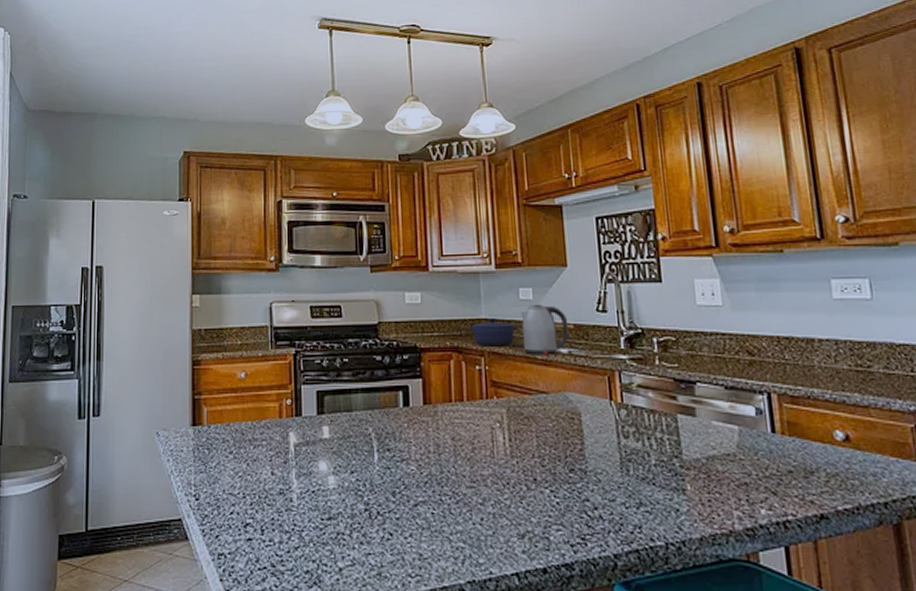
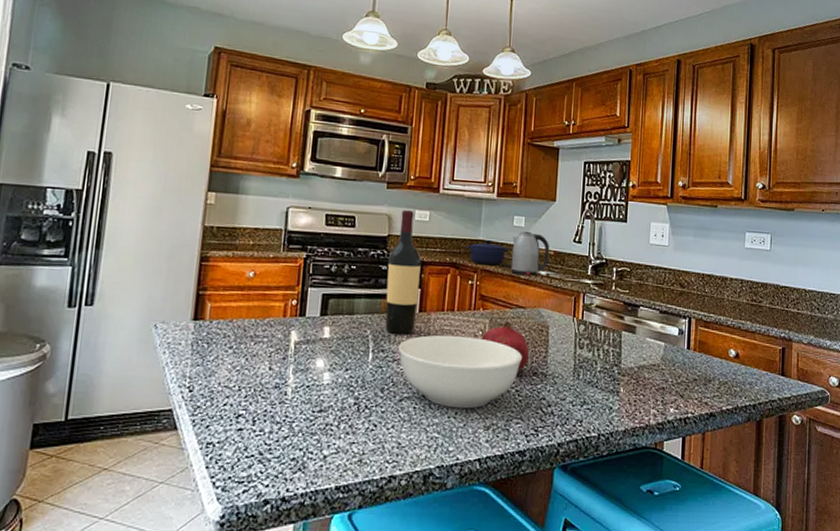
wine bottle: none [381,294,422,430] -> present [385,210,422,334]
bowl: none [406,429,554,514] -> present [398,335,523,409]
fruit: none [500,409,561,467] -> present [481,321,529,371]

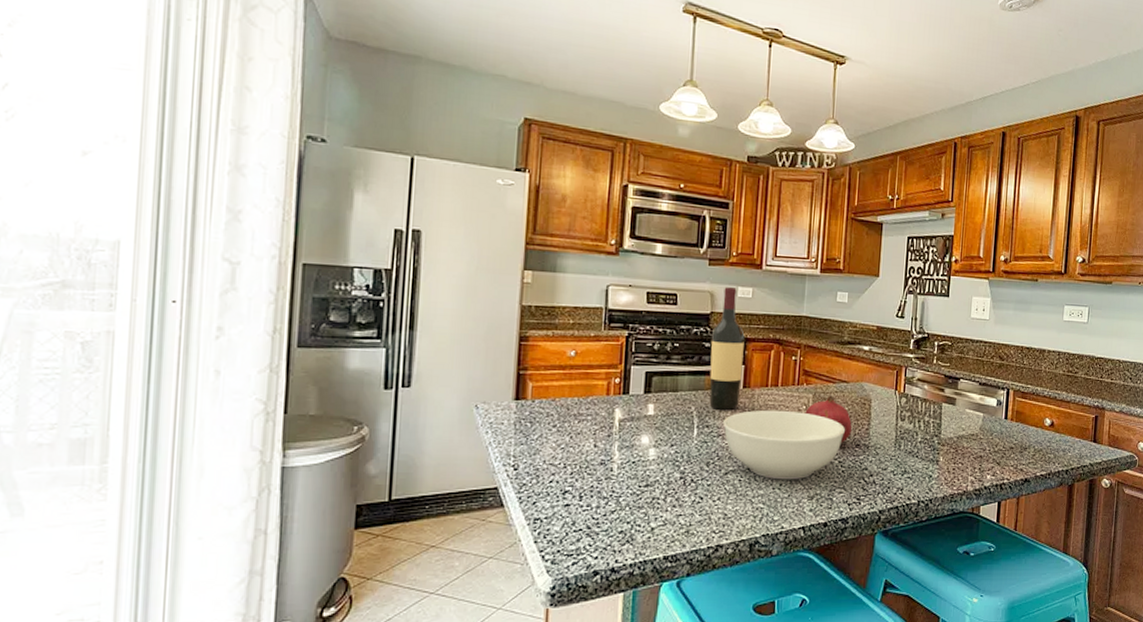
cooking pot: present [465,239,509,266] -> none [788,315,832,342]
kettle: present [510,232,550,277] -> none [833,307,873,352]

